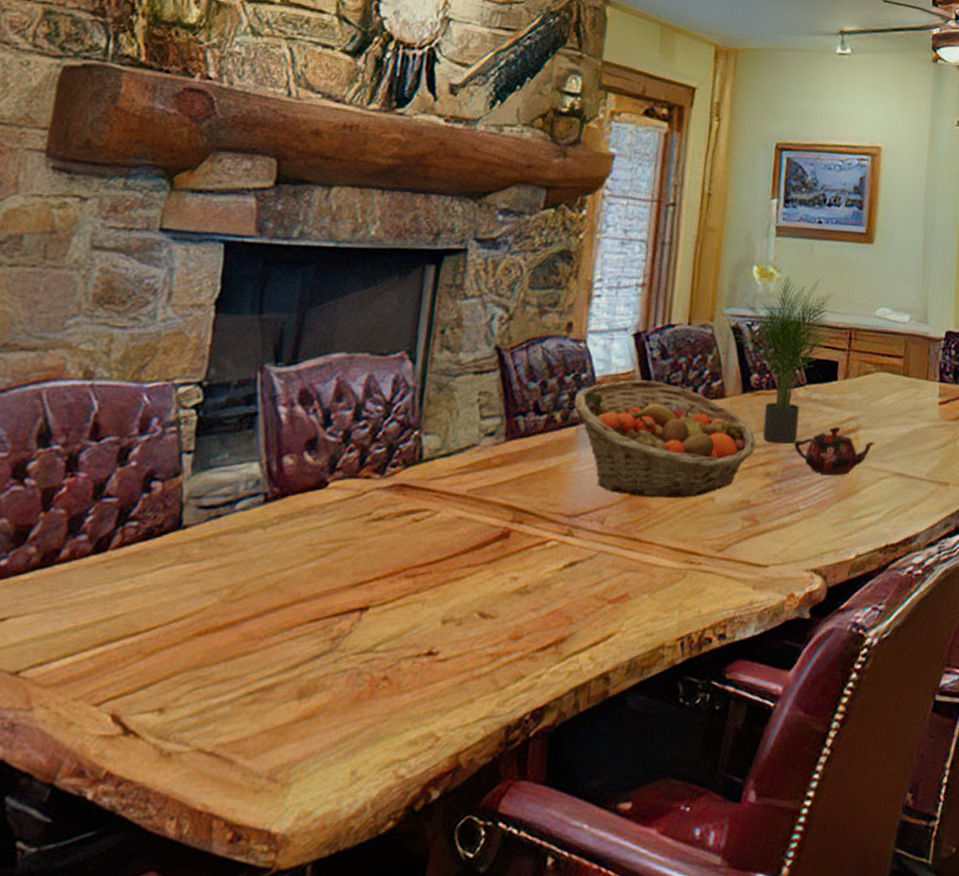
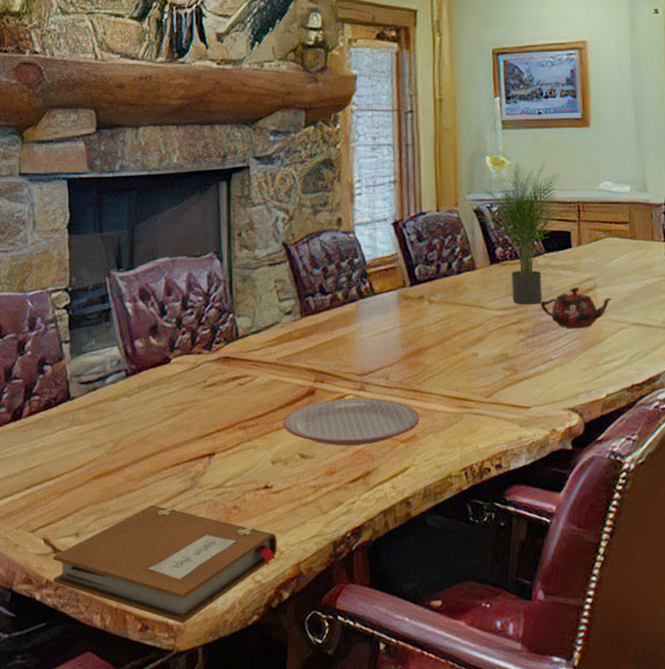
notebook: none [116,673,435,832] -> present [53,505,277,624]
plate: none [463,545,636,604] -> present [283,398,420,446]
fruit basket: present [574,379,757,499] -> none [351,260,508,356]

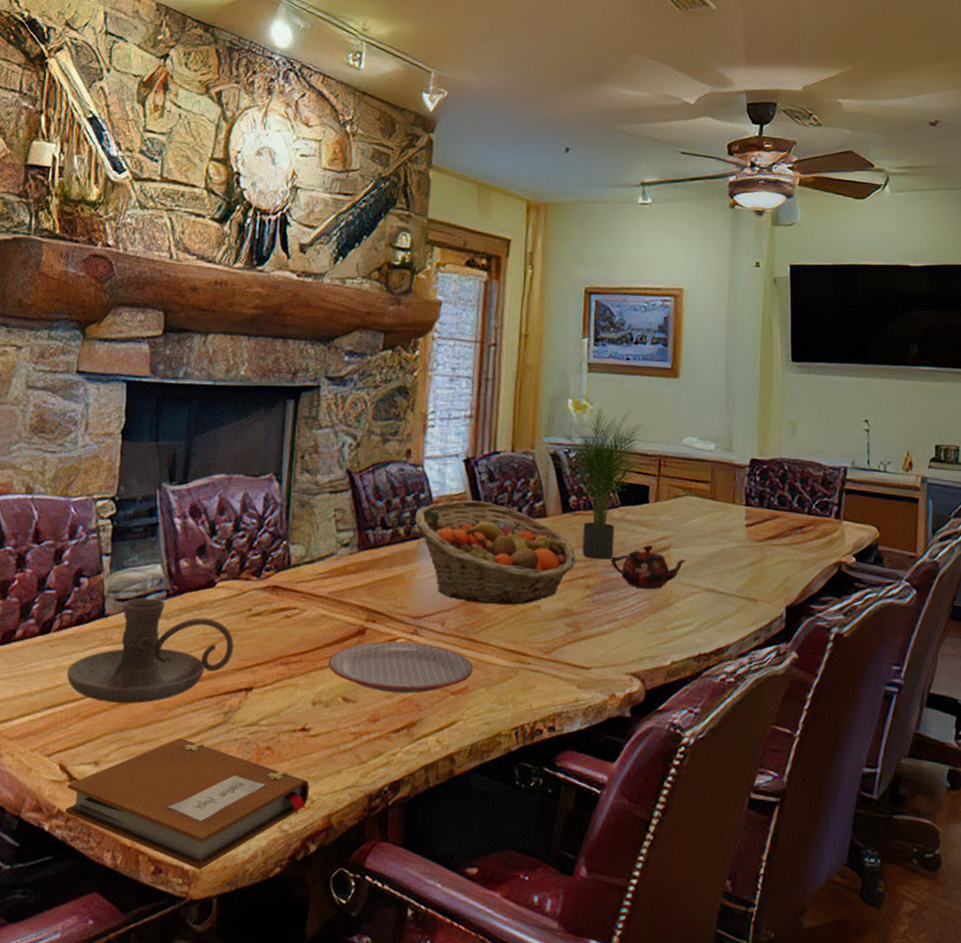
candle holder: none [41,378,194,478] -> present [66,598,234,704]
fruit basket: none [351,260,508,356] -> present [415,500,577,605]

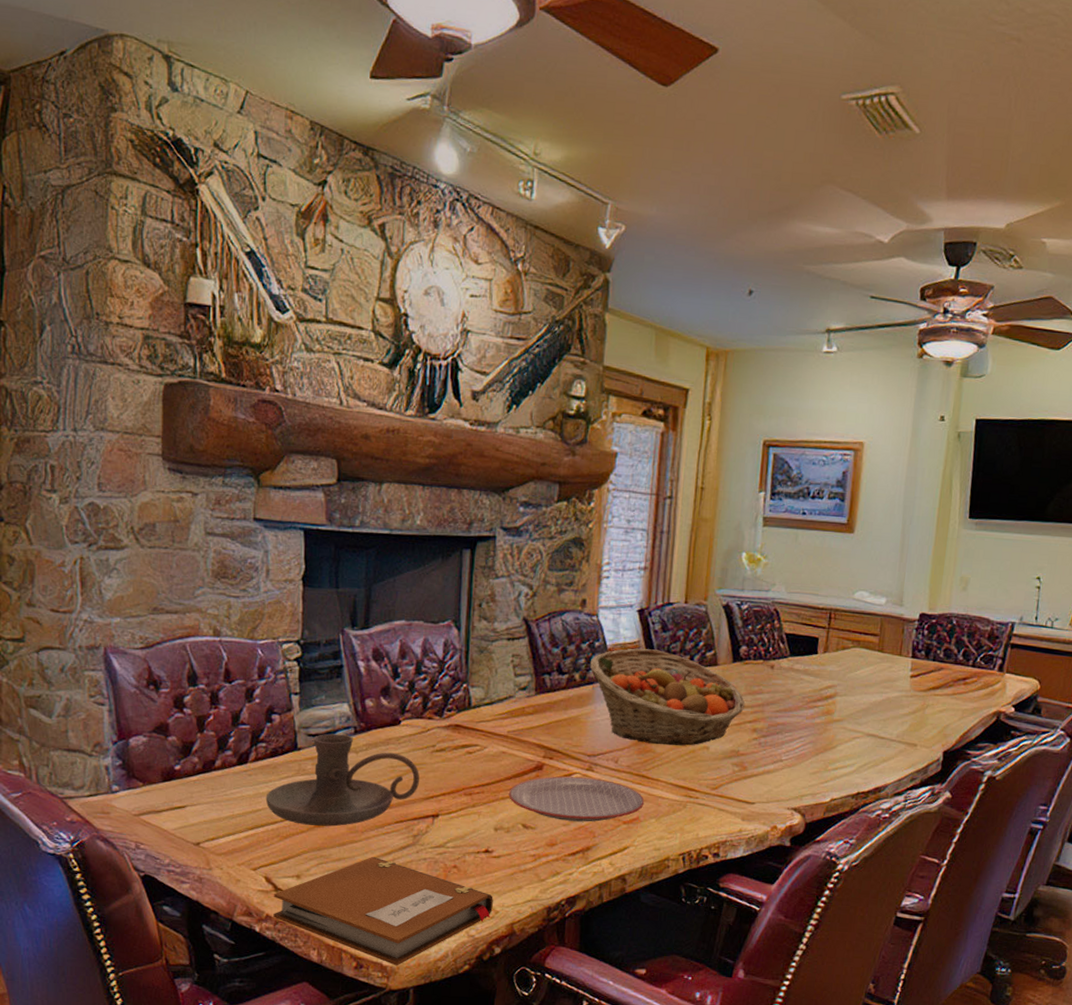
potted plant: present [550,407,644,560] -> none [723,561,815,706]
teapot: present [611,544,687,590] -> none [778,692,851,734]

